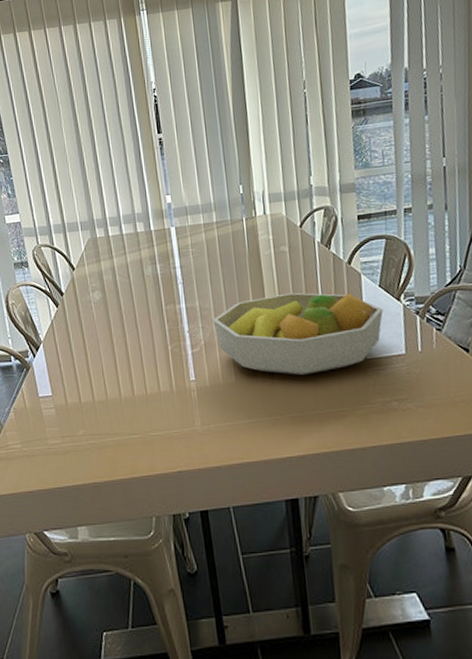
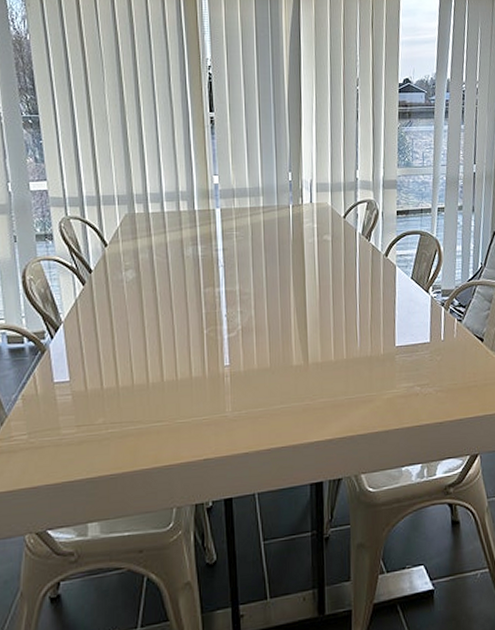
fruit bowl: present [213,292,383,376] -> none [252,280,413,362]

